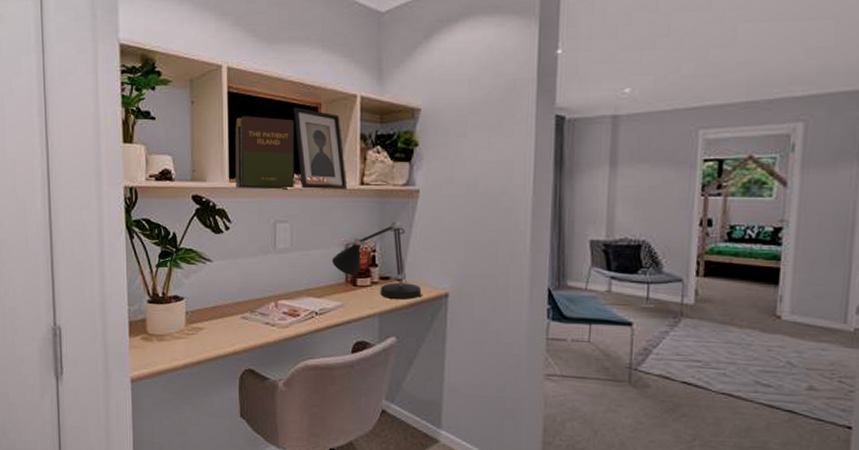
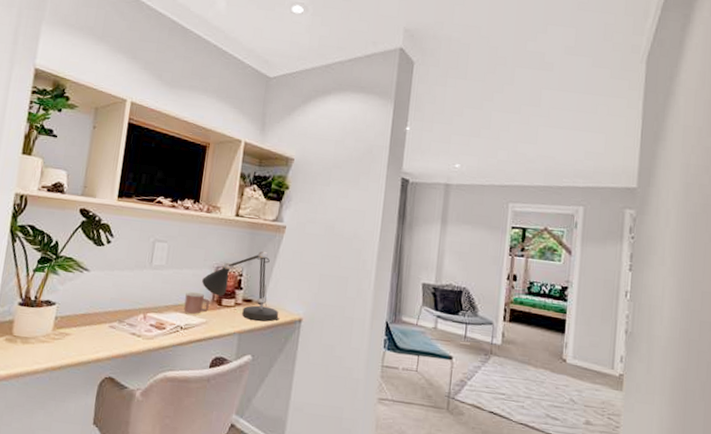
books: present [235,116,294,190] -> none [123,145,184,213]
picture frame: present [293,107,348,191] -> none [182,143,225,220]
mug: none [316,274,343,299] -> present [184,292,209,315]

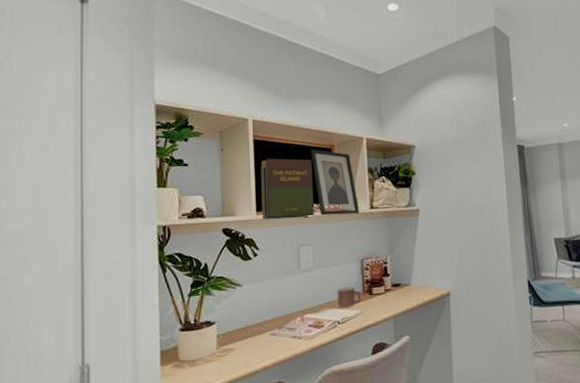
books: none [123,145,184,213] -> present [261,158,314,219]
picture frame: none [182,143,225,220] -> present [310,149,360,216]
desk lamp: present [202,251,280,322] -> none [350,237,429,303]

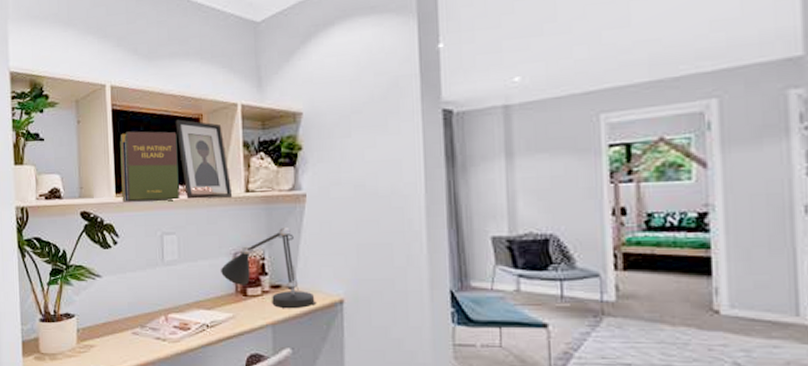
mug: present [337,287,361,309] -> none [206,285,233,310]
desk lamp: none [350,237,429,303] -> present [221,228,317,309]

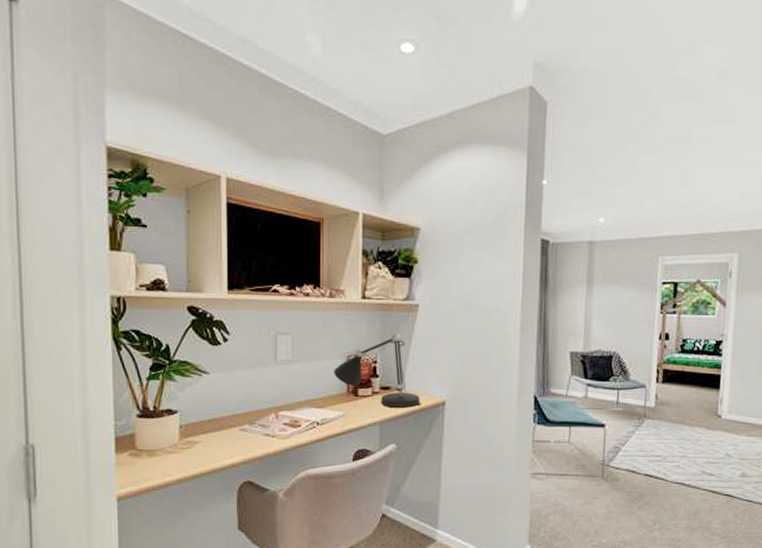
books: present [120,131,179,203] -> none [234,227,296,302]
picture frame: present [175,119,233,199] -> none [295,221,350,304]

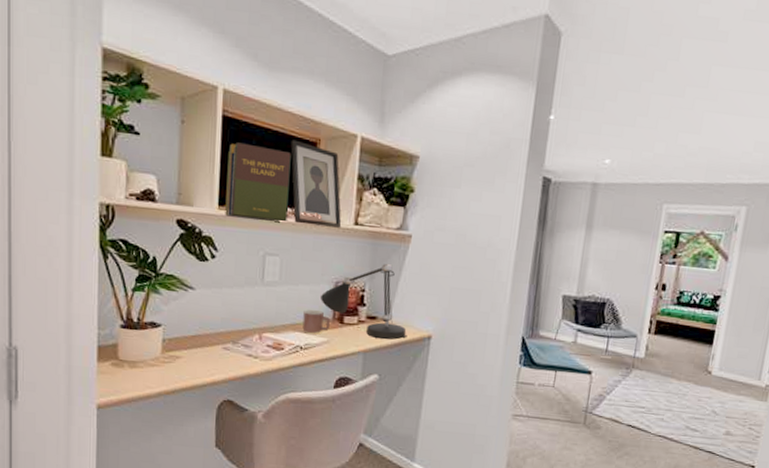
books: none [234,227,296,302] -> present [225,142,291,222]
picture frame: none [295,221,350,304] -> present [290,140,342,229]
mug: none [318,385,344,409] -> present [302,310,330,335]

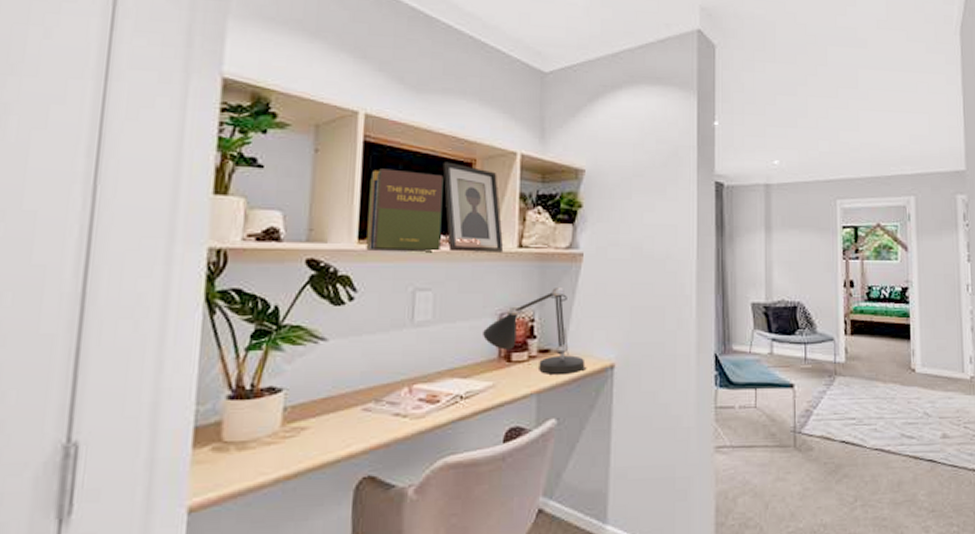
mug: present [302,310,330,335] -> none [462,350,495,379]

